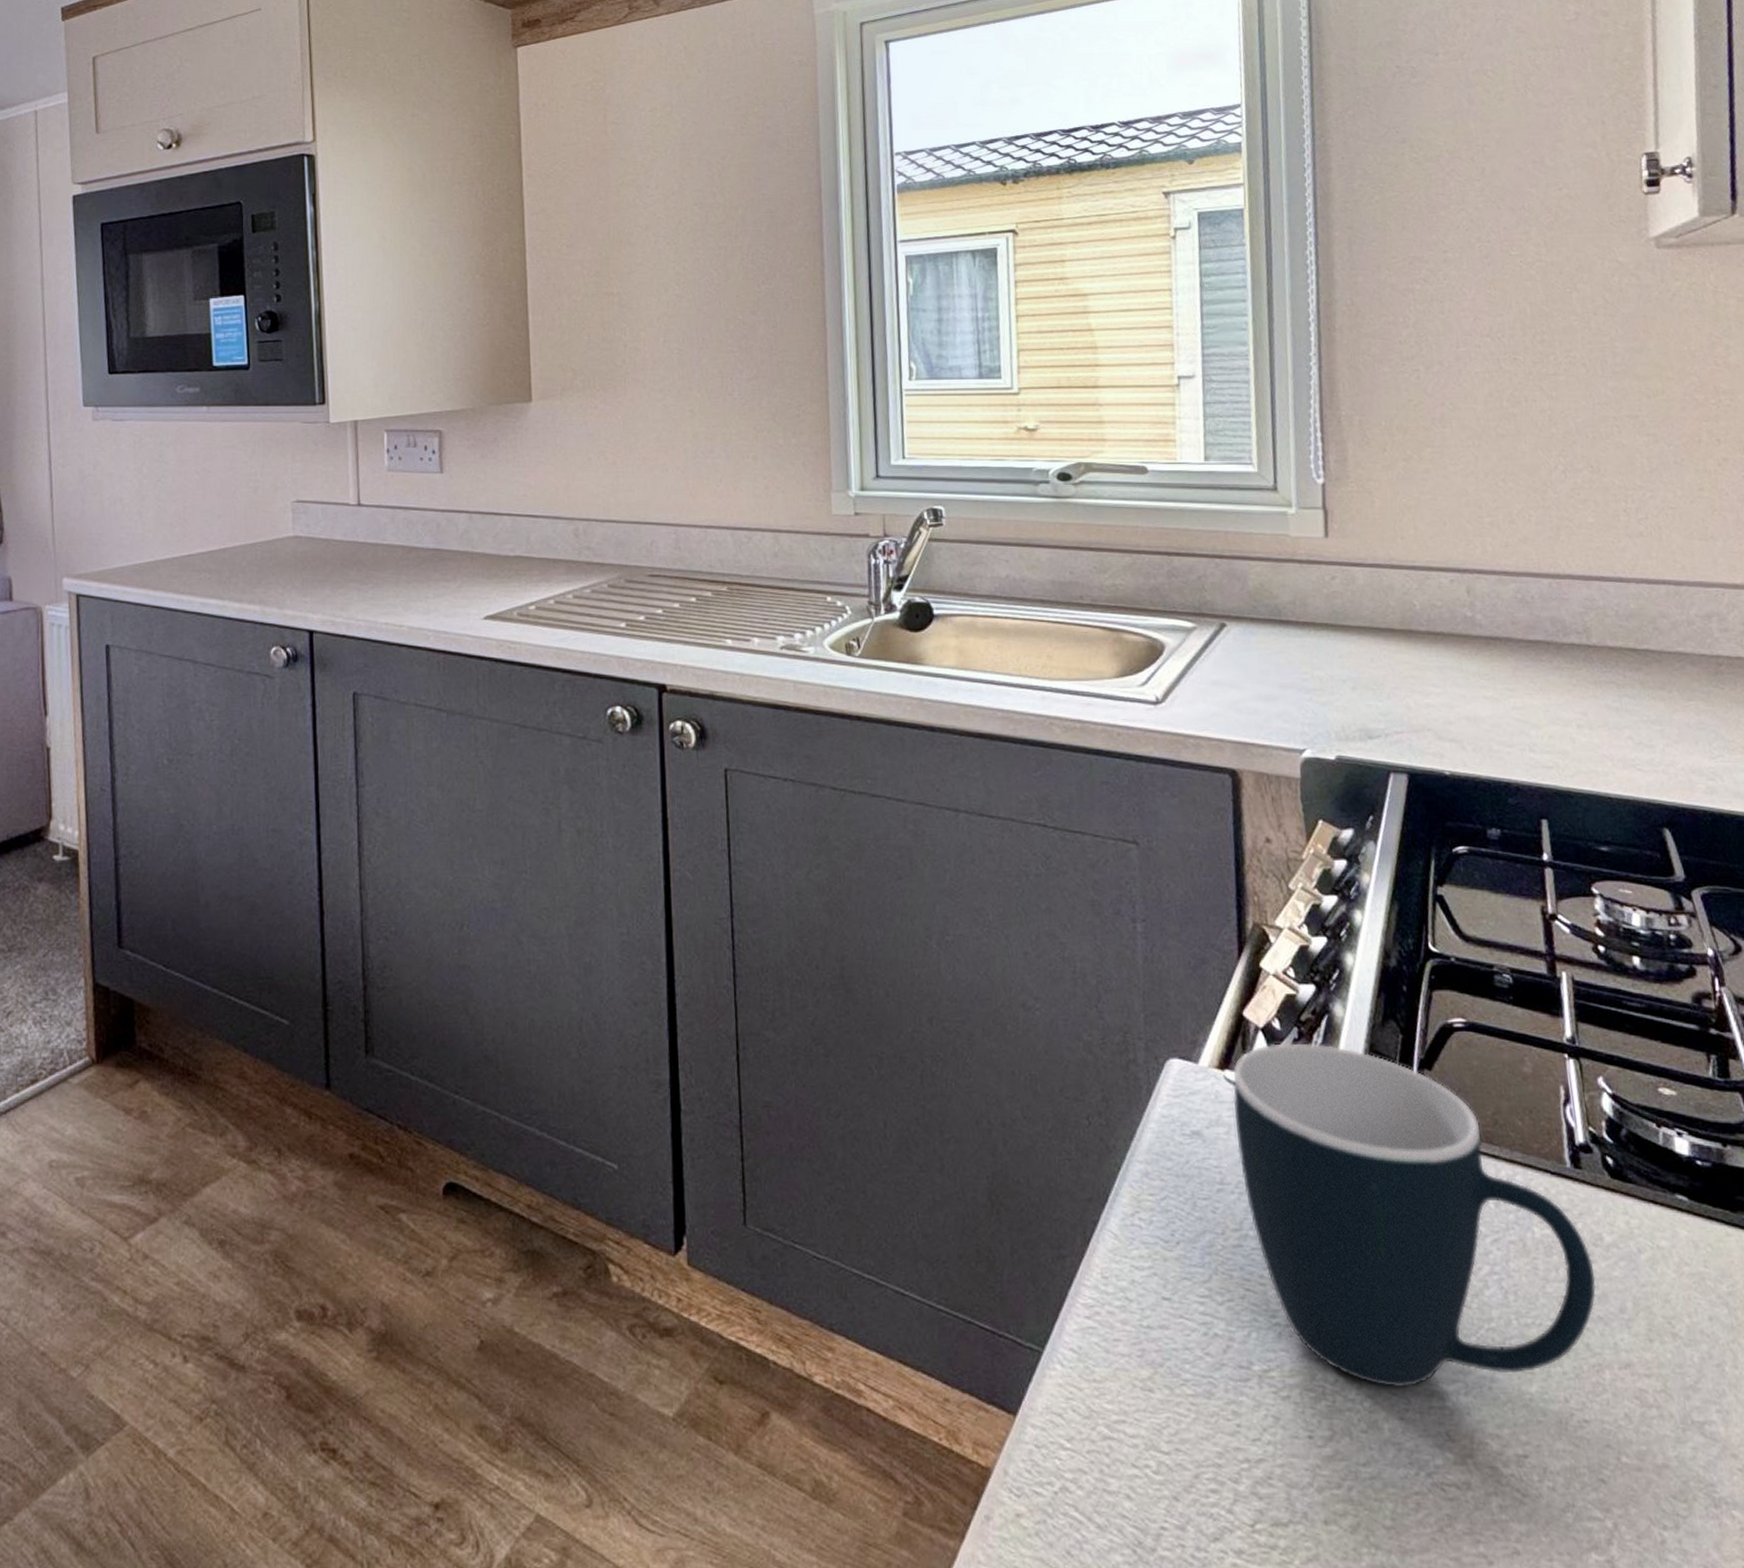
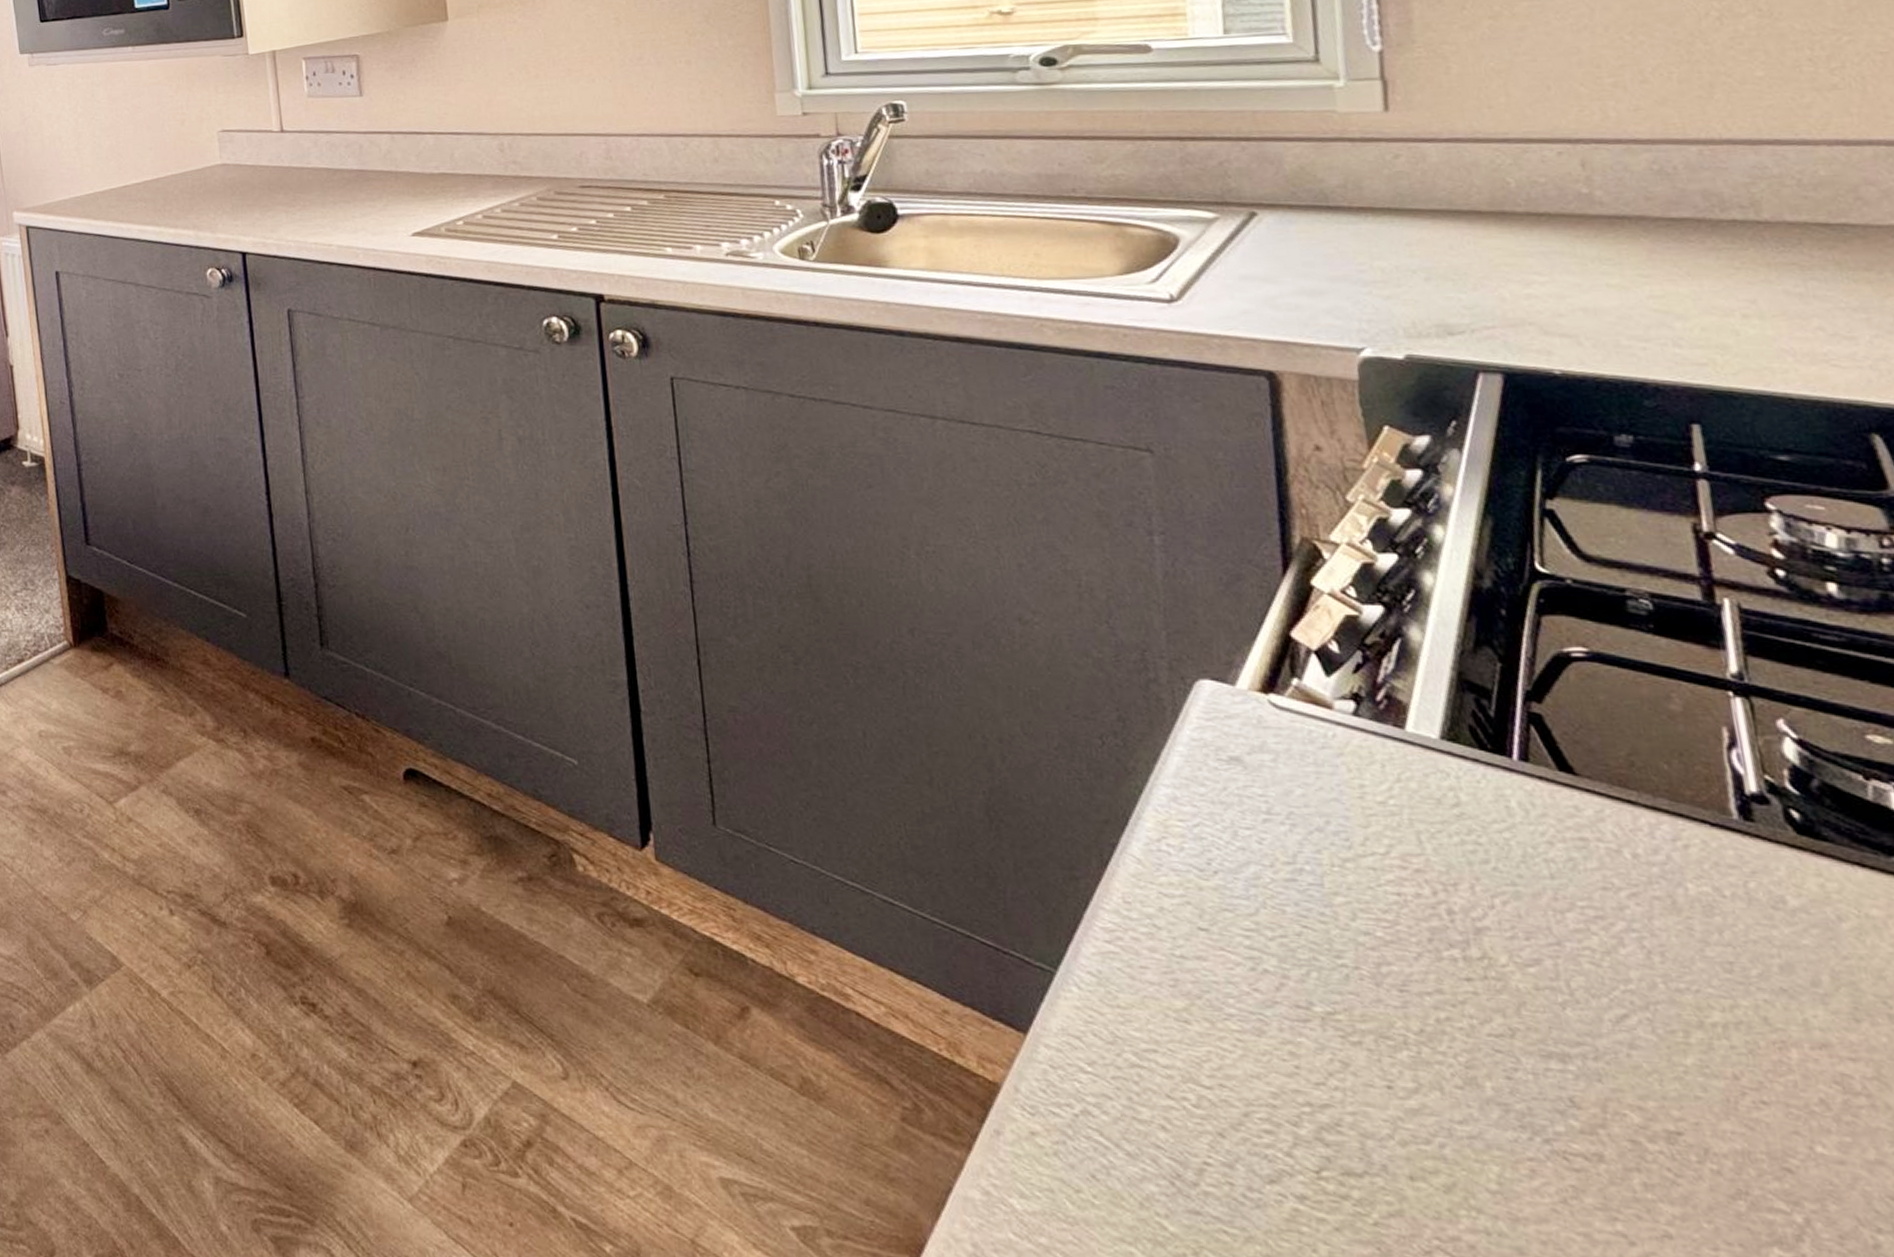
mug: present [1232,1043,1597,1388] -> none [1279,667,1778,1046]

